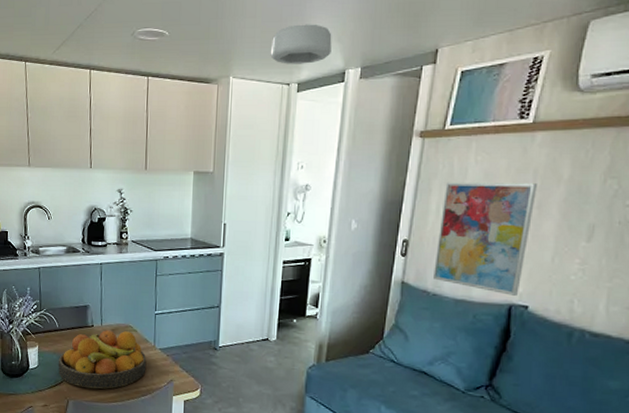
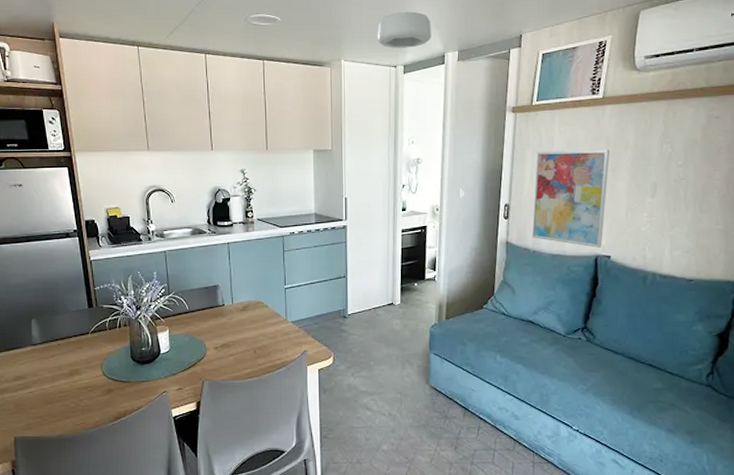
fruit bowl: present [58,330,147,390] -> none [190,307,280,367]

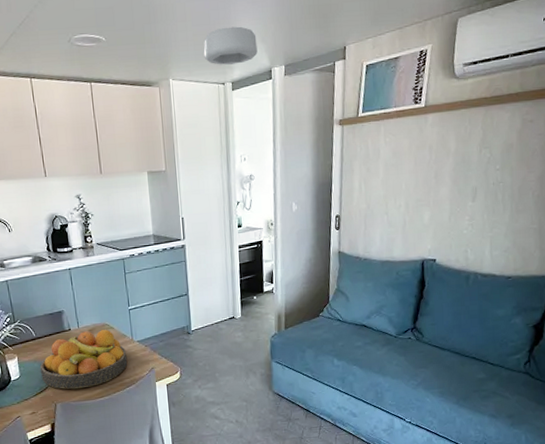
fruit bowl: none [190,307,280,367] -> present [39,329,128,390]
wall art: present [532,150,610,248] -> none [362,157,433,252]

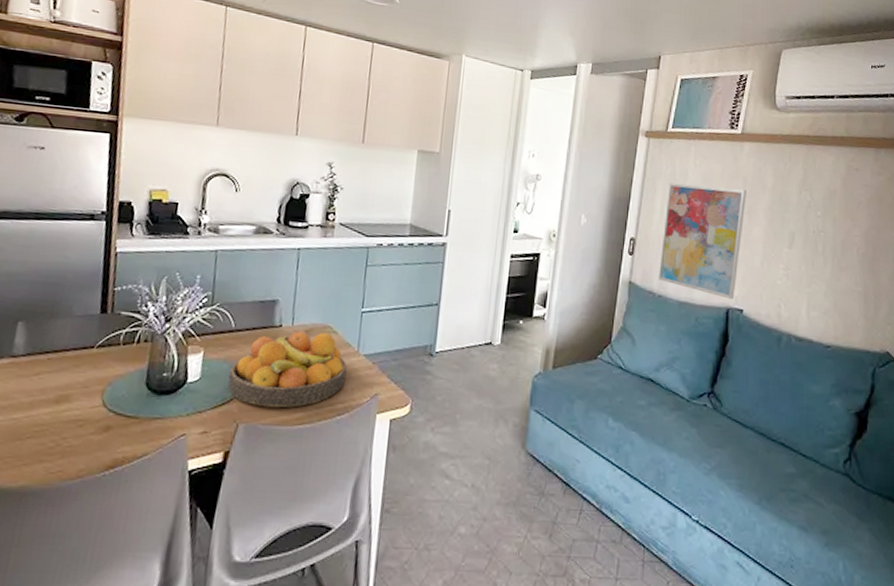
ceiling light: present [203,26,258,65] -> none [505,13,566,53]
wall art: none [362,157,433,252] -> present [659,182,746,299]

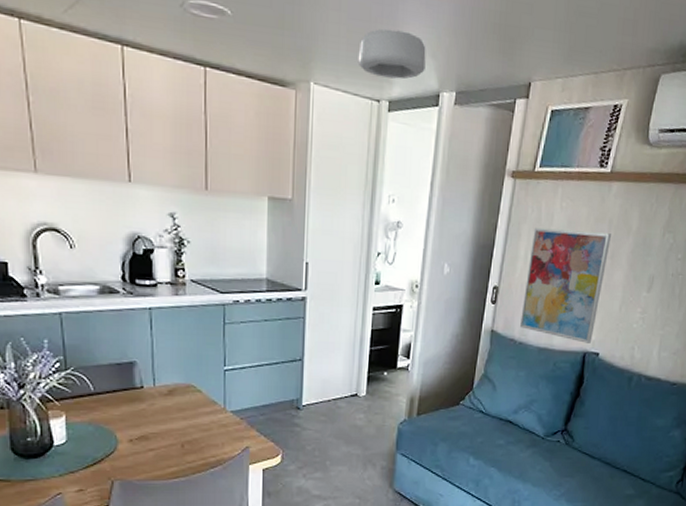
fruit bowl: present [228,331,347,408] -> none [95,391,215,465]
ceiling light: none [505,13,566,53] -> present [358,29,426,80]

